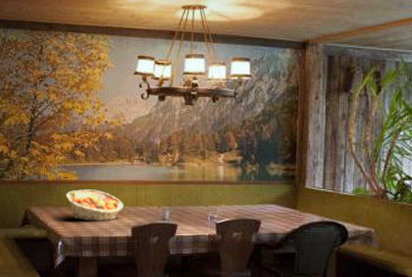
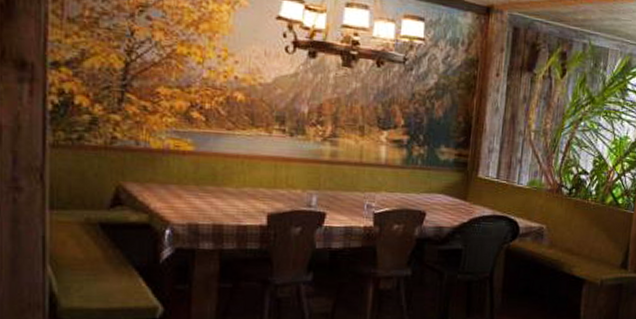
fruit basket: present [65,189,123,221] -> none [176,163,257,205]

